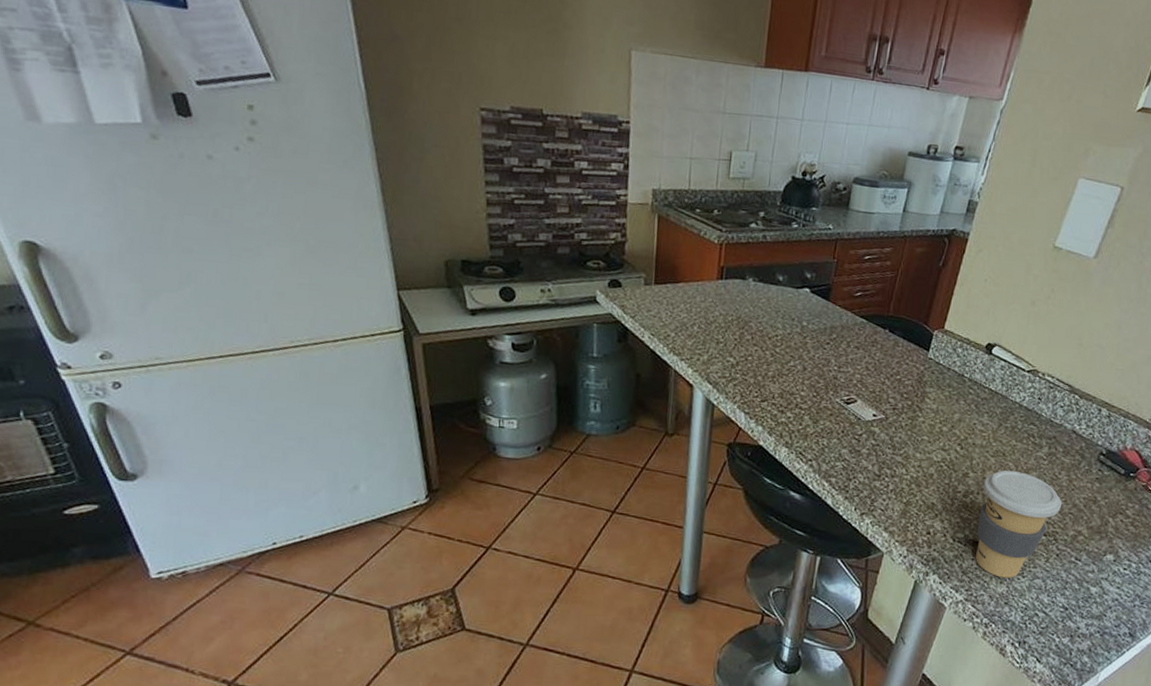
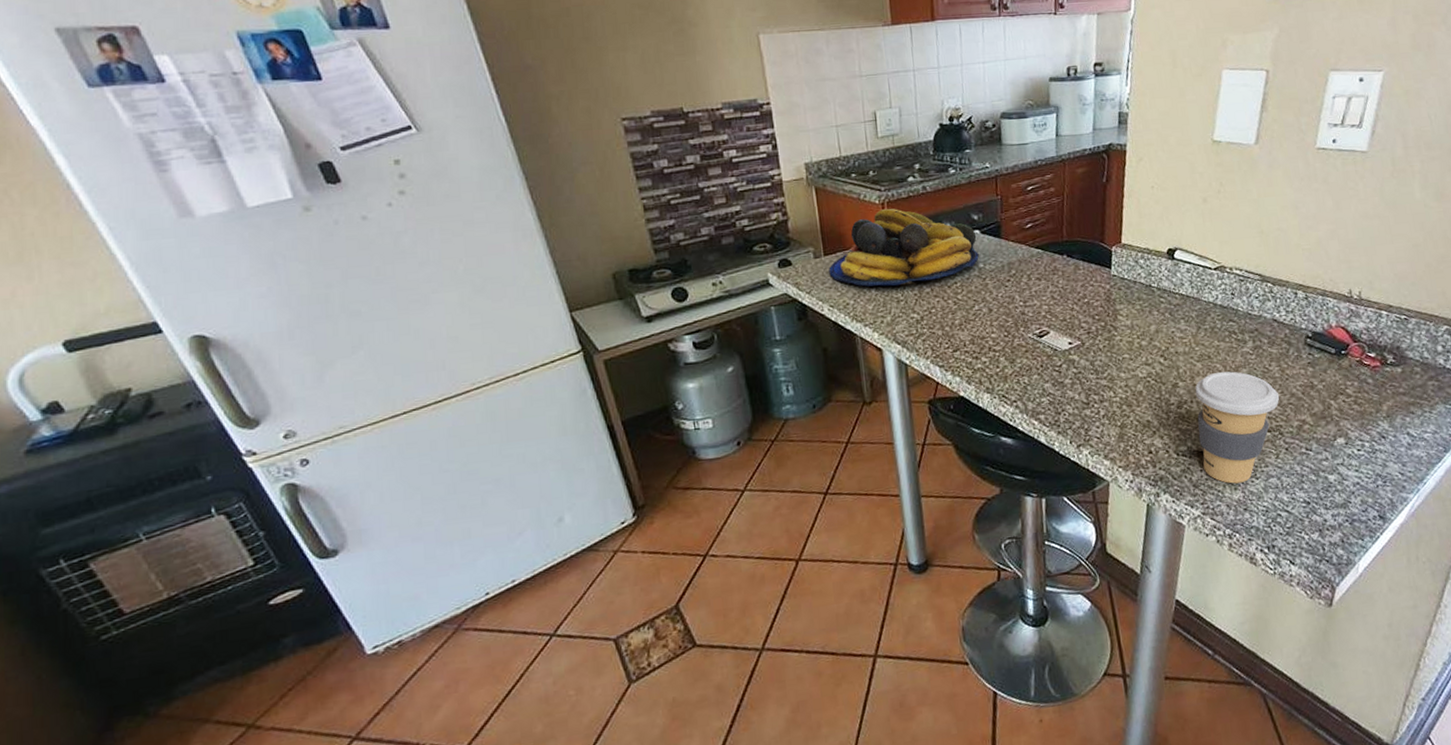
fruit bowl: none [656,249,806,329] -> present [829,208,979,287]

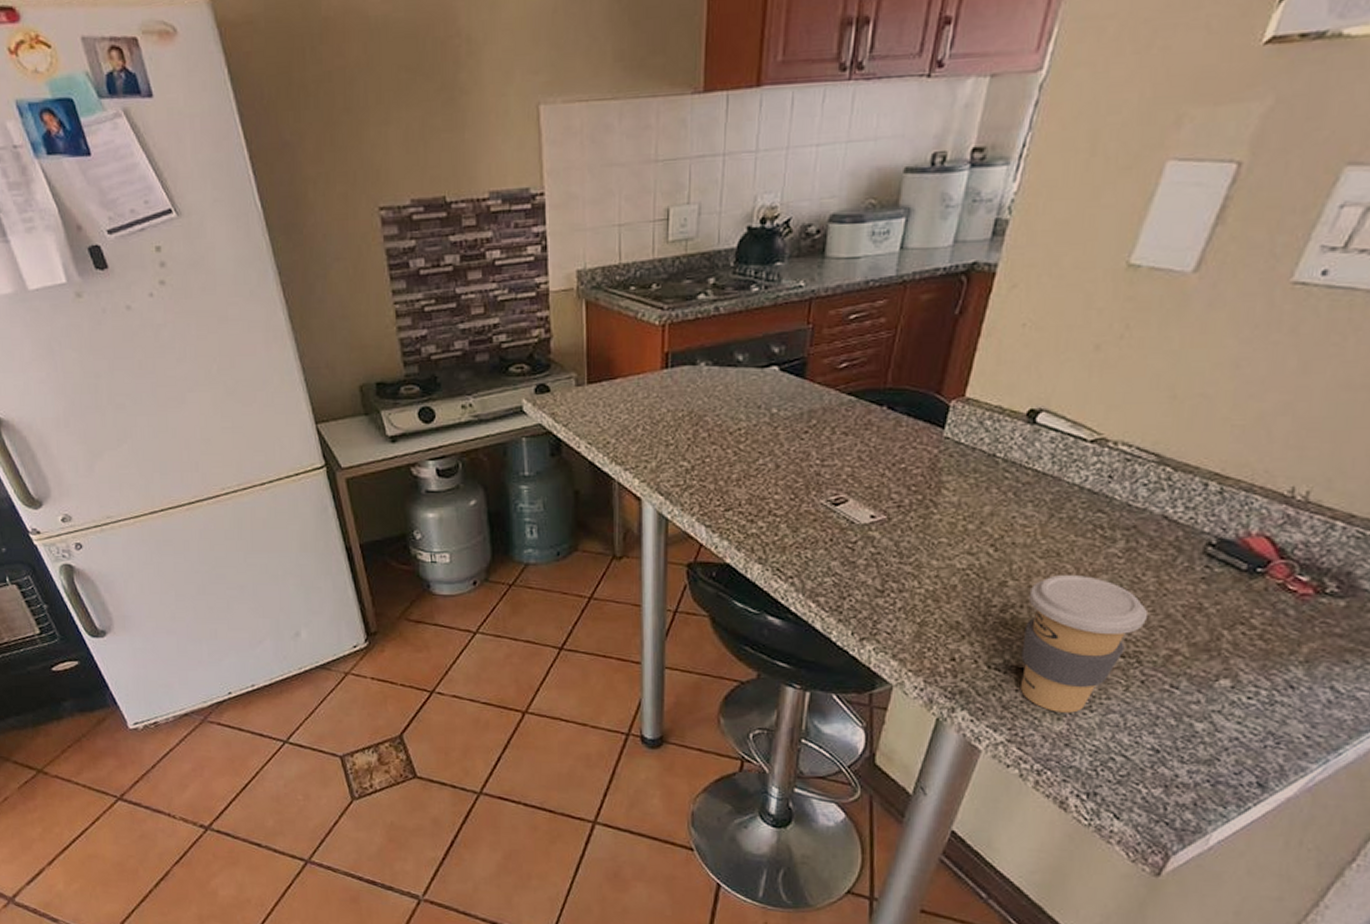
fruit bowl: present [829,208,979,287] -> none [591,331,774,426]

